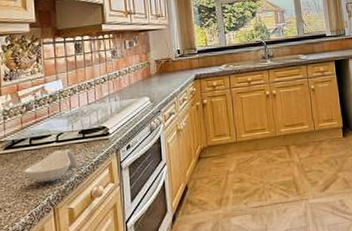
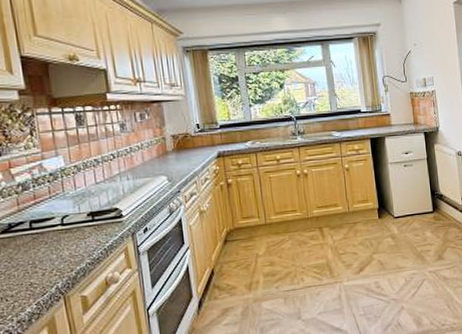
spoon rest: present [24,149,79,182] -> none [26,233,90,269]

